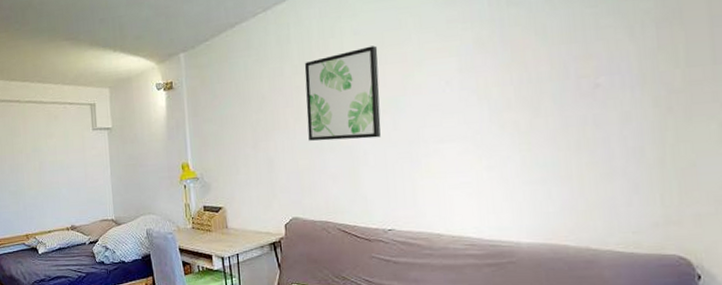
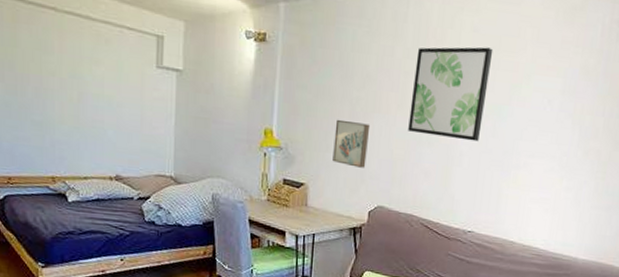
wall art: none [241,141,275,184] -> present [332,119,371,168]

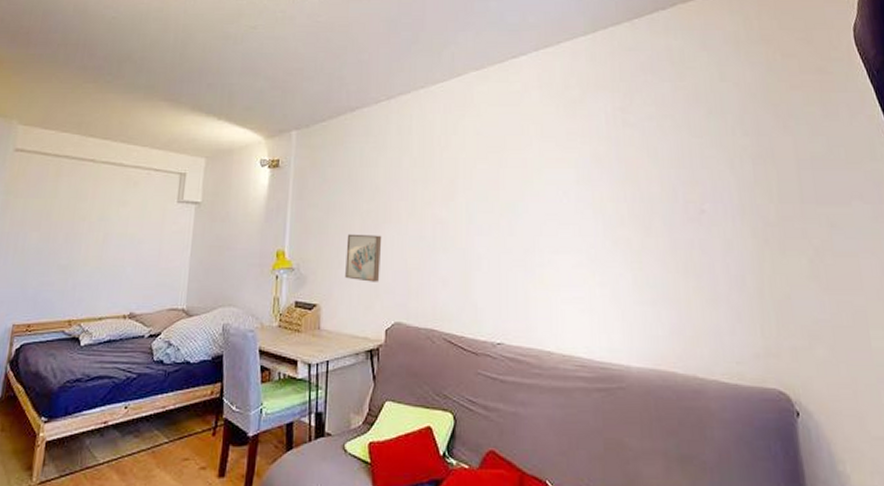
wall art: present [408,47,493,142] -> none [421,148,499,242]

